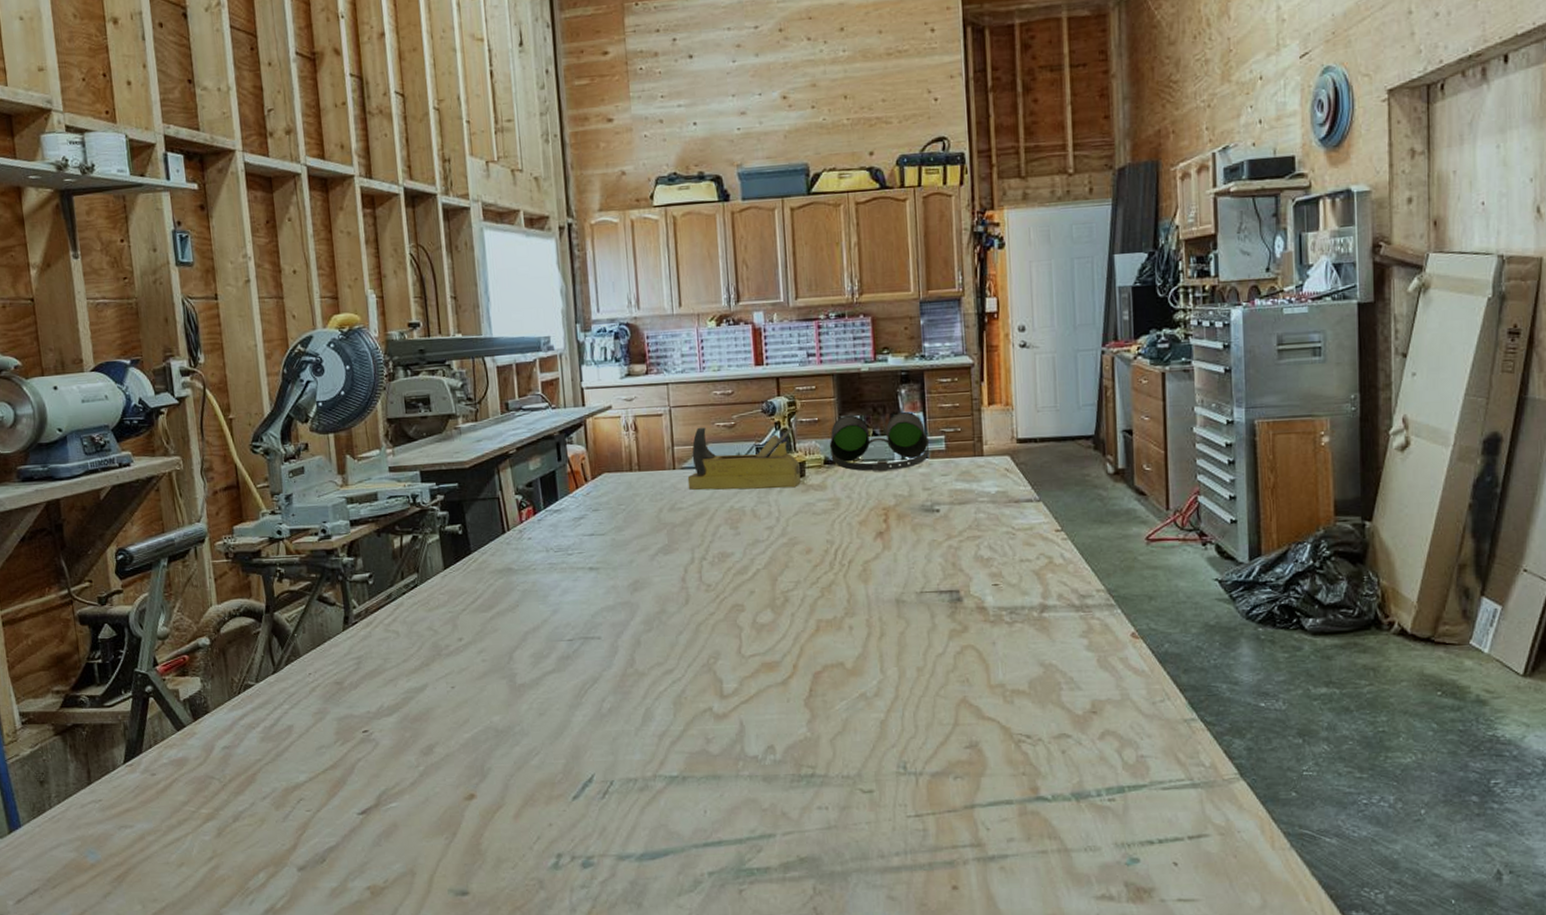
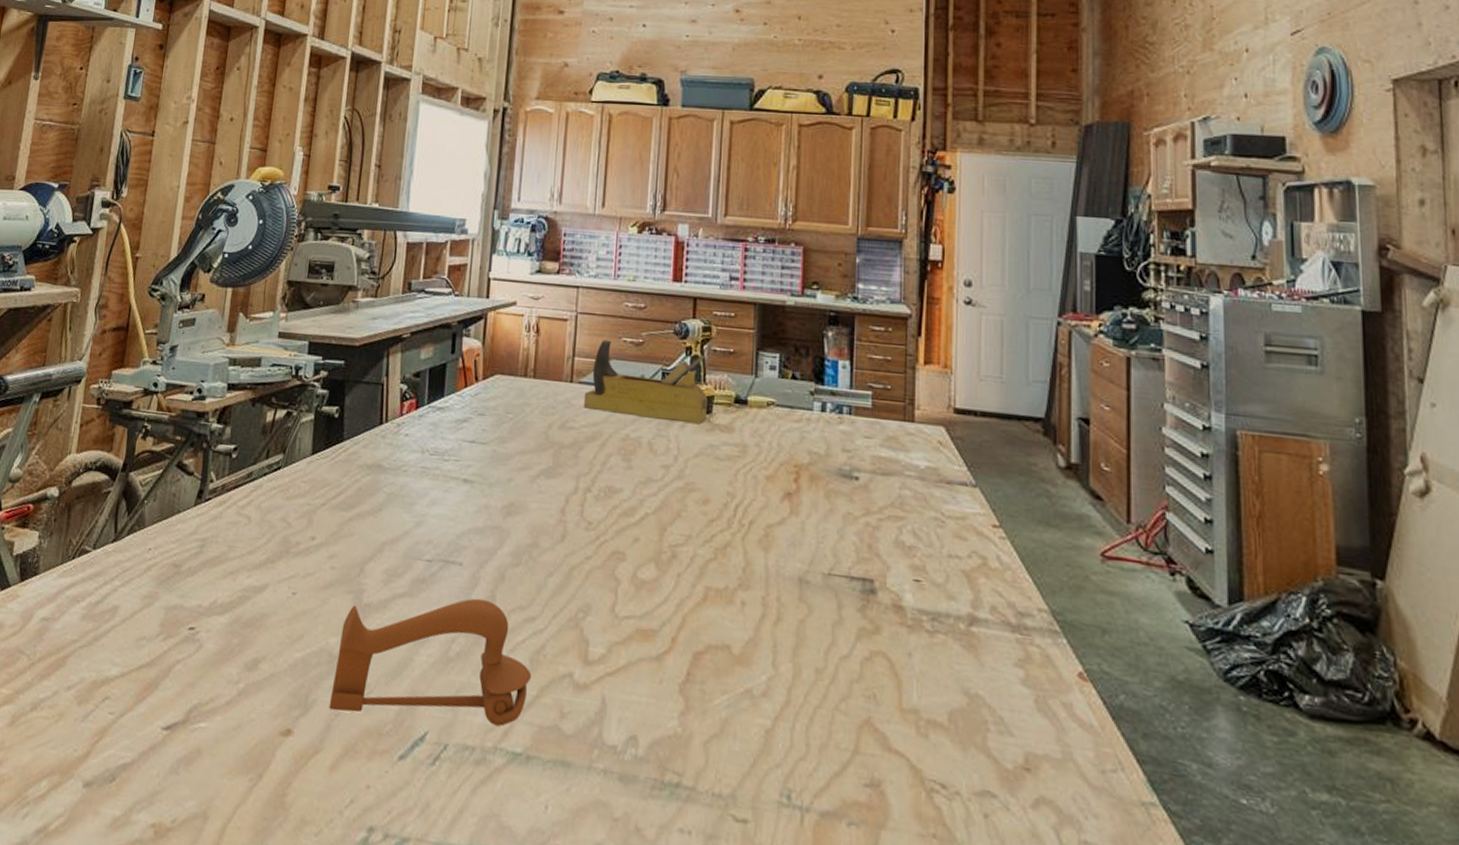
clamp: none [502,663,677,773] -> present [329,598,532,727]
goggles: present [829,411,930,472] -> none [742,351,854,423]

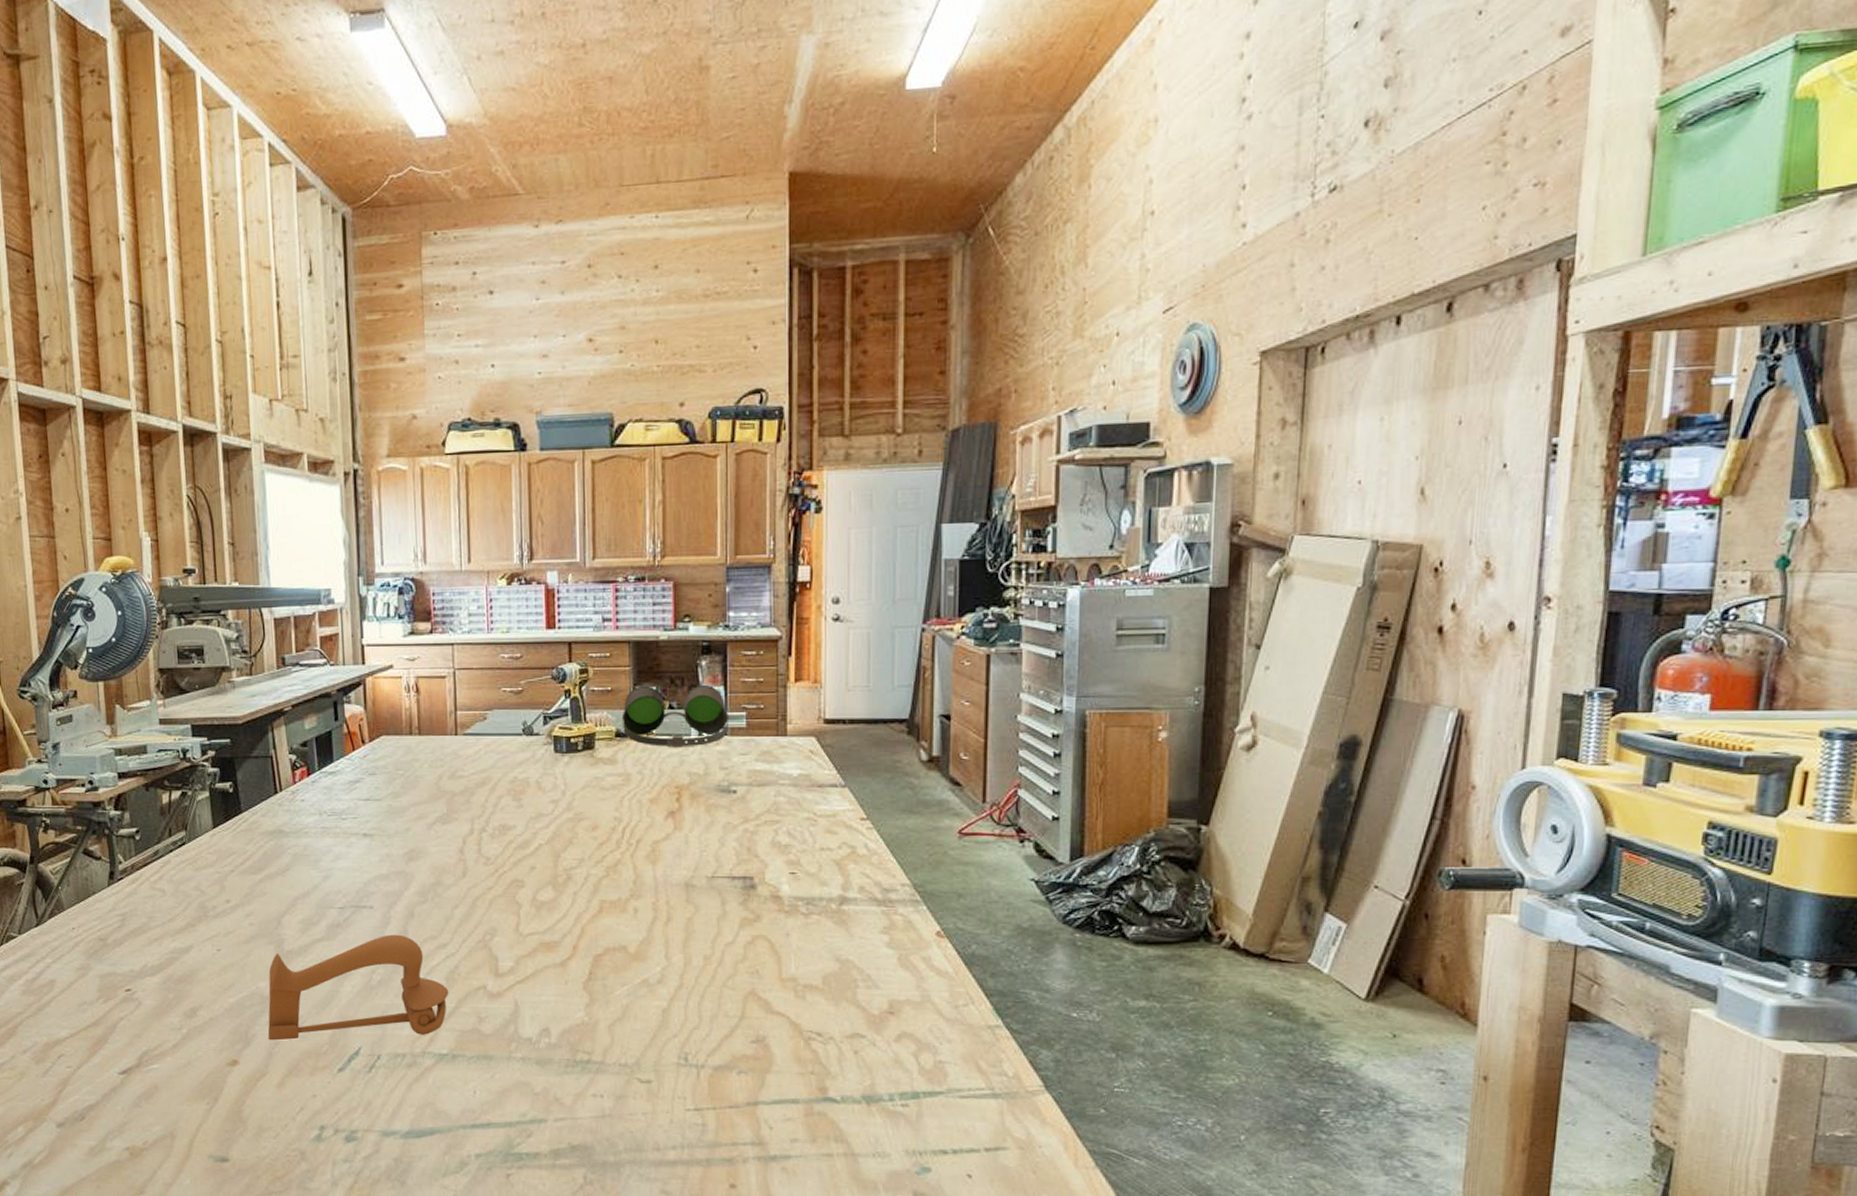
hand plane: present [583,339,708,425] -> none [470,692,591,761]
goggles: none [742,351,854,423] -> present [621,684,729,748]

